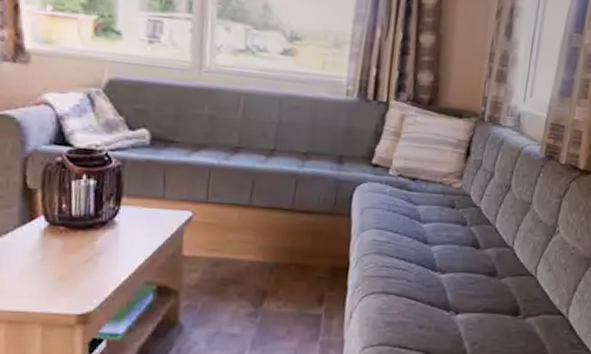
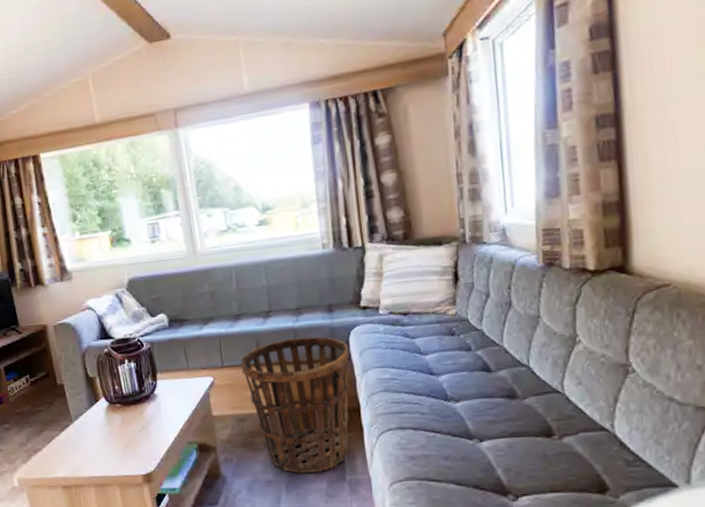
basket: none [228,183,351,329] -> present [240,336,350,473]

